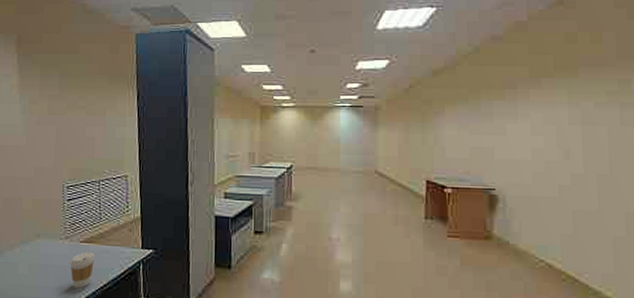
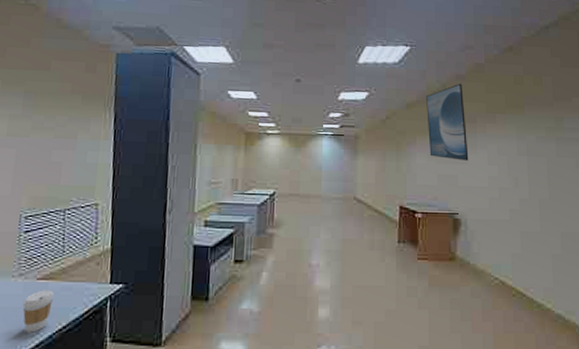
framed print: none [456,45,508,131] -> present [426,83,469,161]

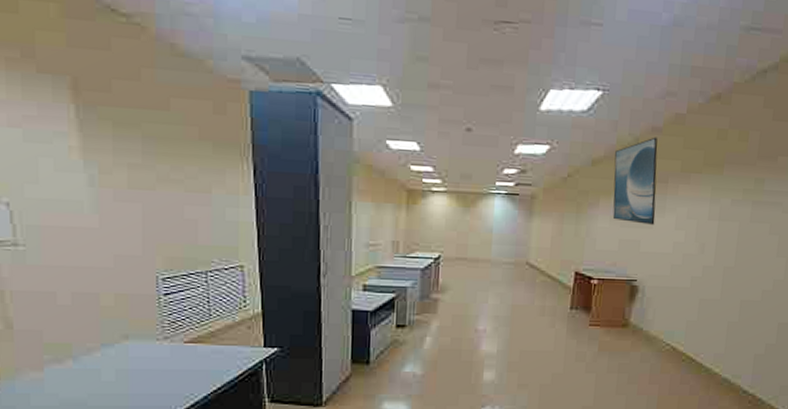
coffee cup: present [22,290,54,333] -> none [172,353,204,394]

